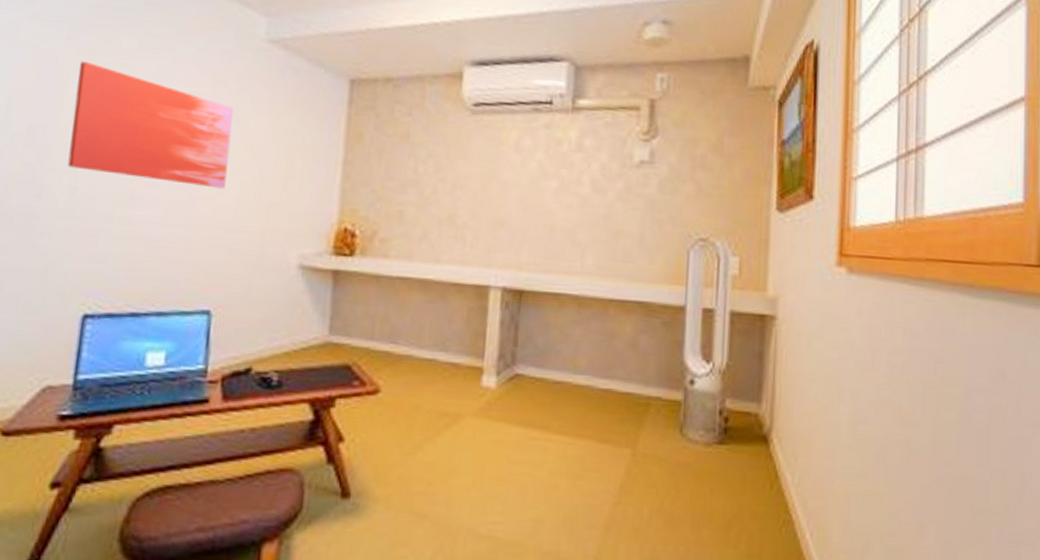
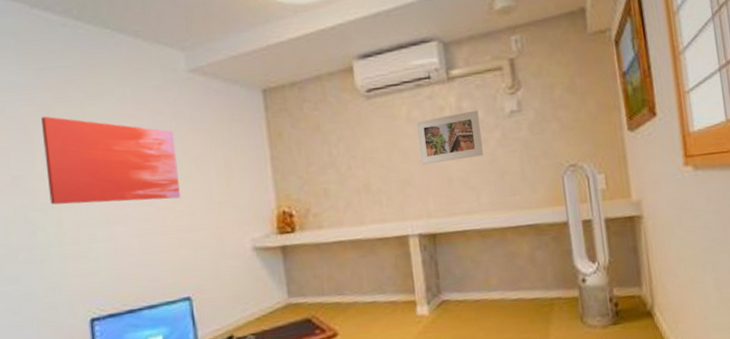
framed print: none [522,151,602,208] -> present [415,110,484,165]

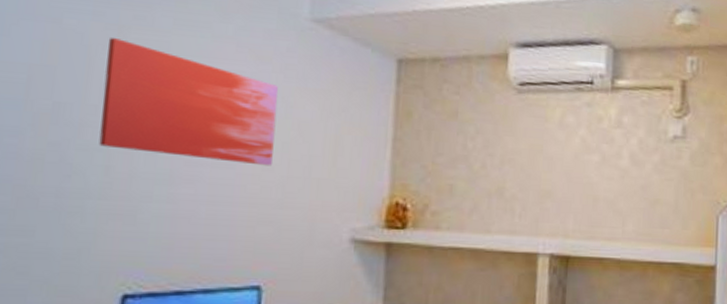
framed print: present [415,110,484,165] -> none [567,127,640,179]

